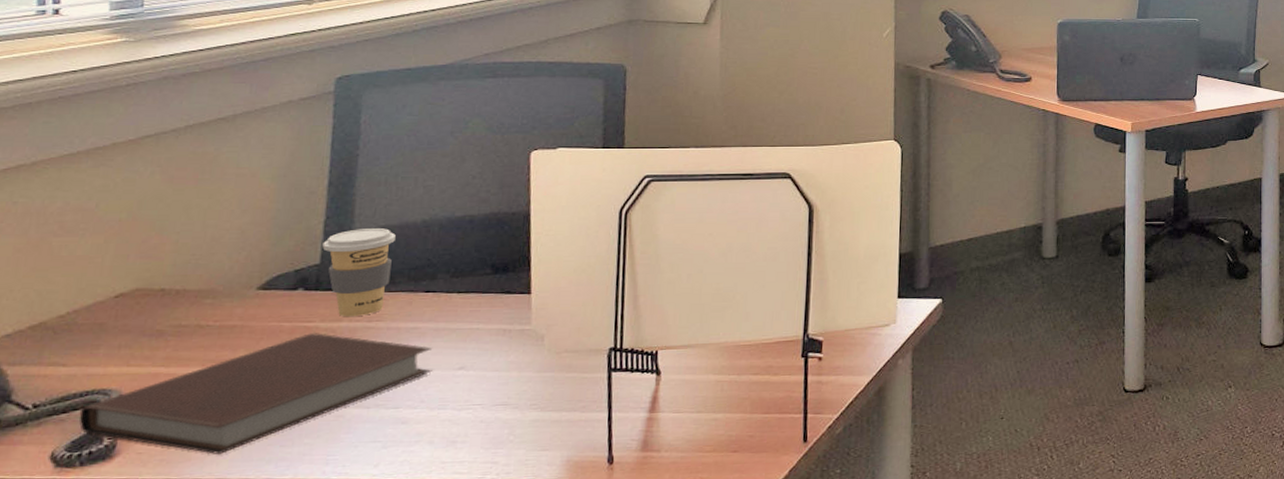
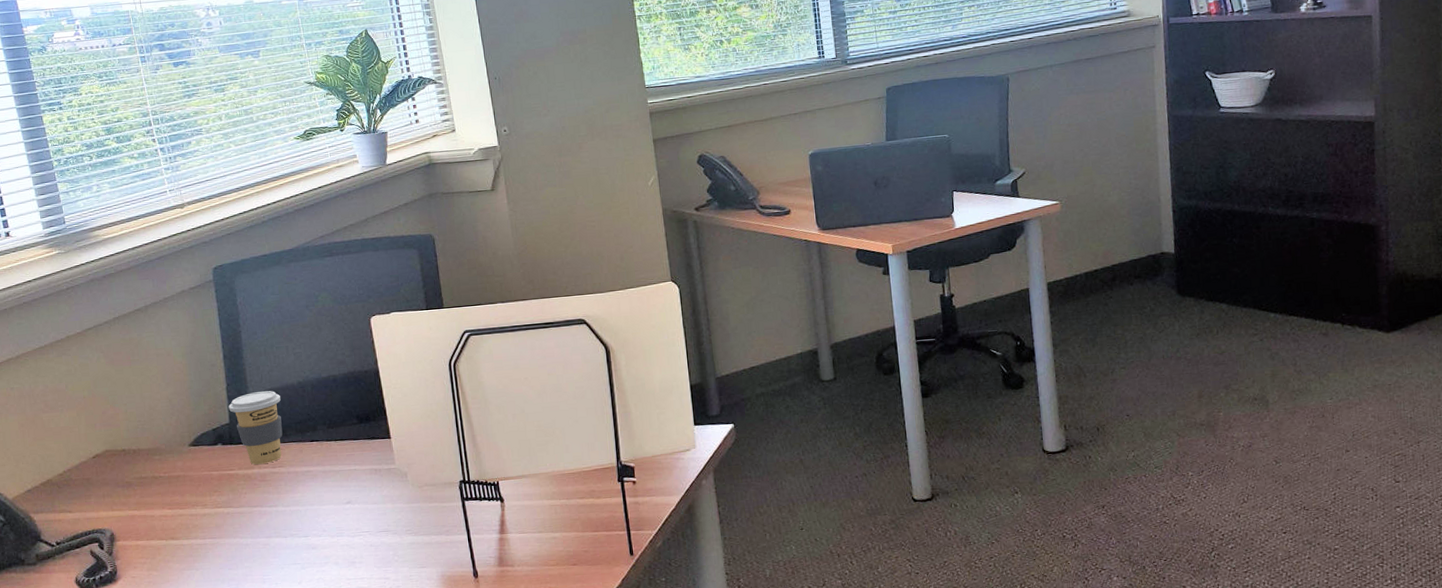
notebook: present [79,333,433,455] -> none [87,479,327,577]

